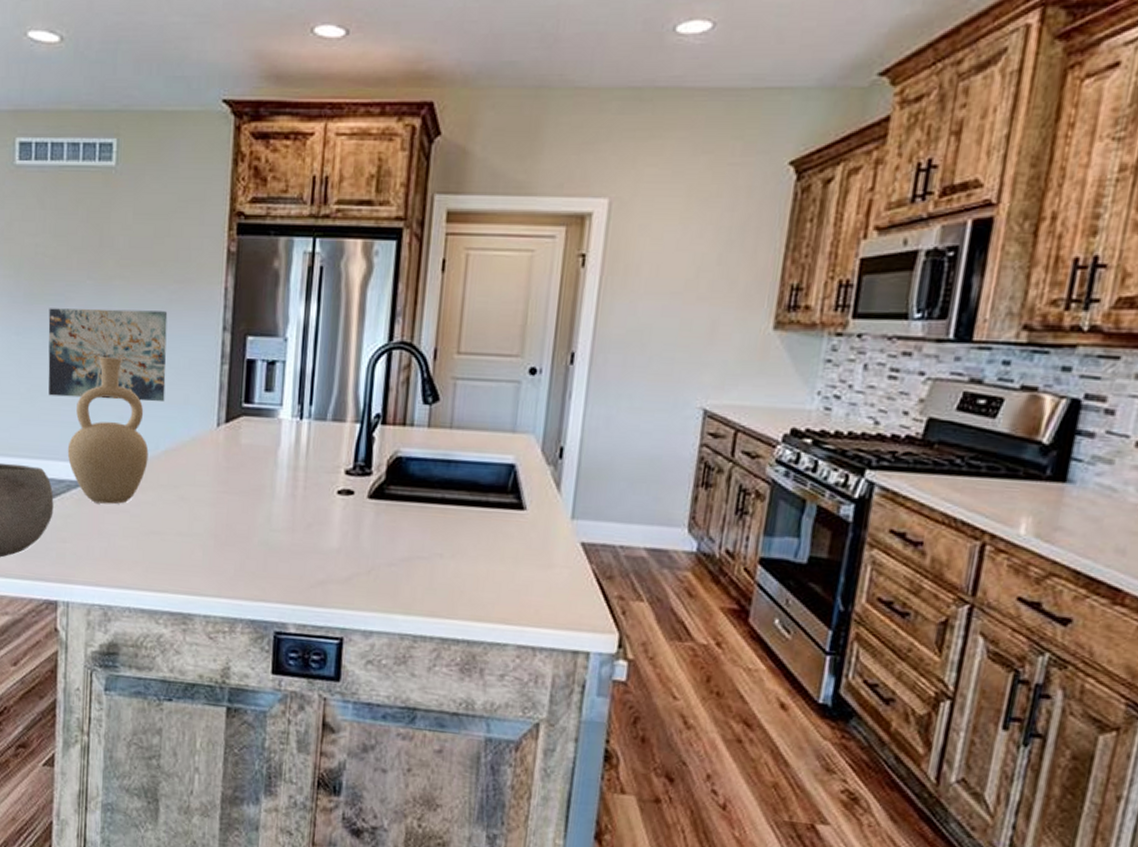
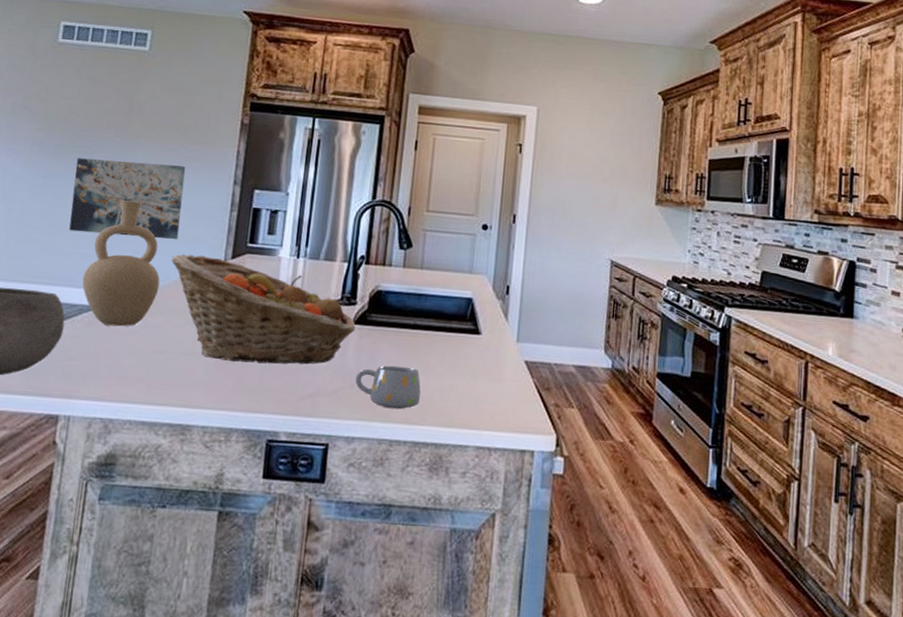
fruit basket: none [159,419,371,547] -> present [171,254,356,365]
mug: none [372,548,451,600] -> present [355,365,421,410]

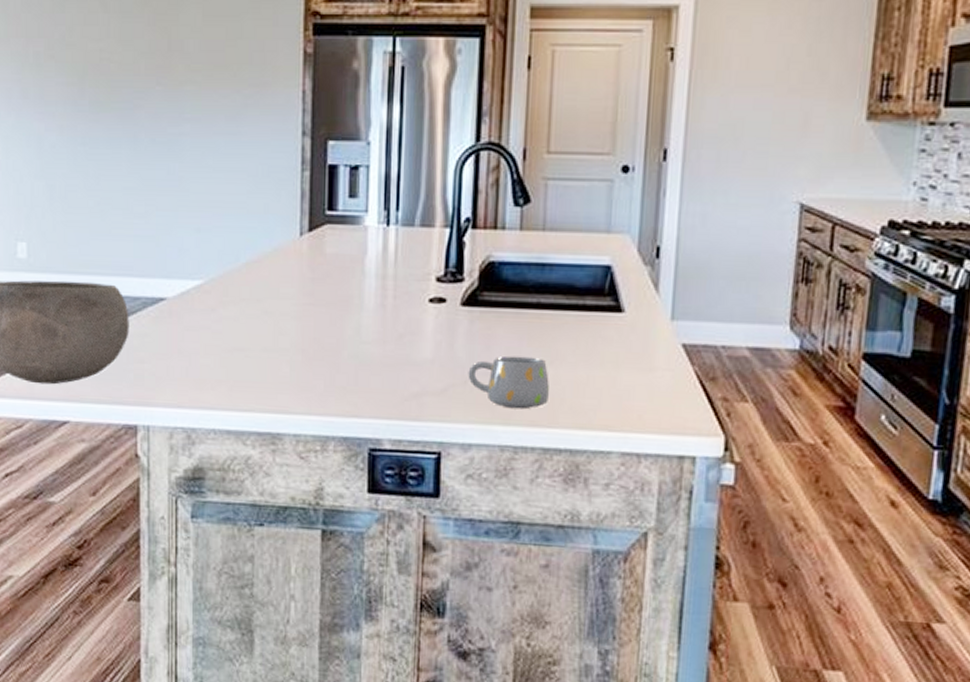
wall art: present [69,158,186,240] -> none [116,116,244,212]
vase: present [82,200,160,327] -> none [142,166,229,321]
fruit basket: present [171,254,356,365] -> none [239,229,465,359]

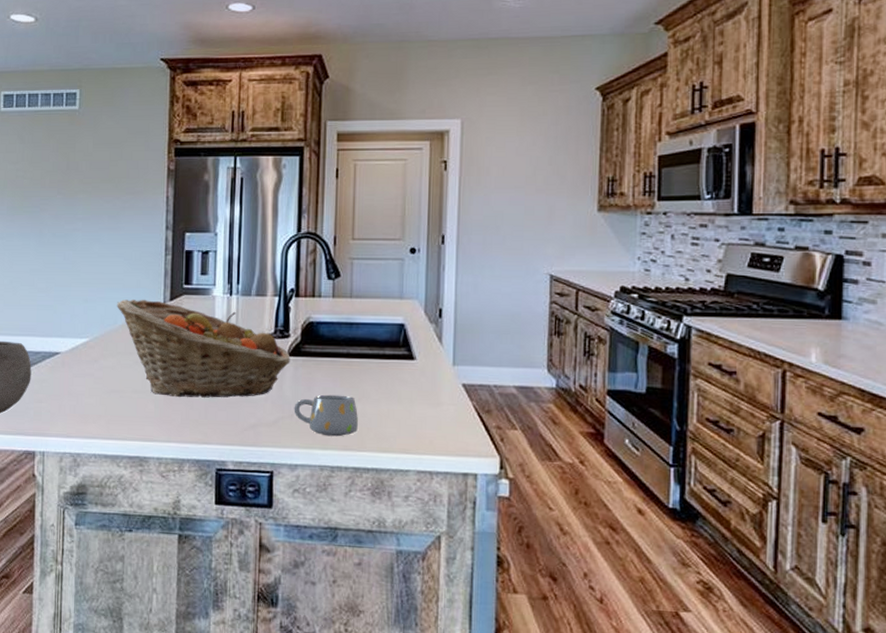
fruit basket: none [239,229,465,359] -> present [117,299,290,398]

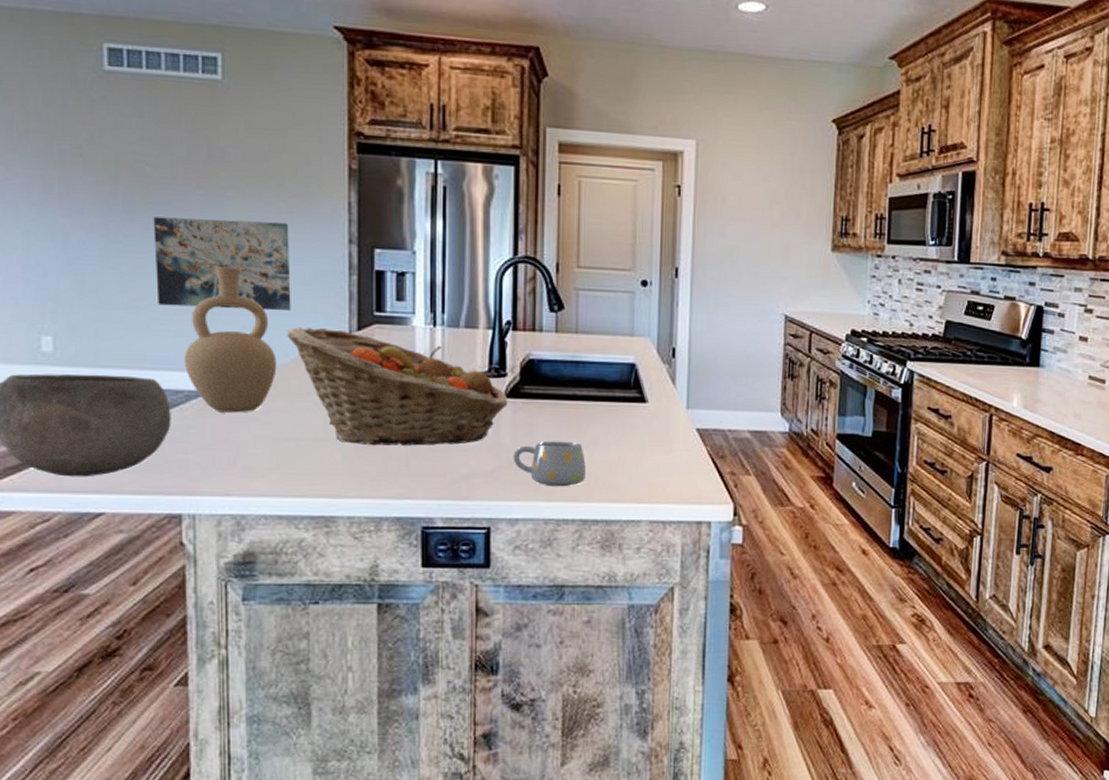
wall art: none [26,216,122,287] -> present [153,217,291,311]
vase: none [42,253,109,370] -> present [184,267,277,413]

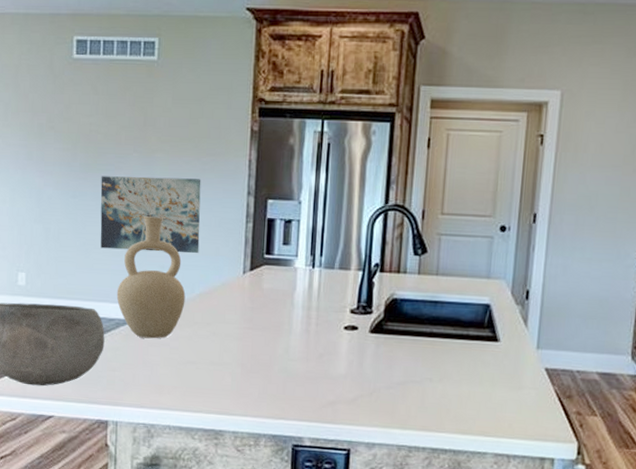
fruit basket: present [287,327,508,446] -> none [194,267,372,373]
mug: present [513,441,587,487] -> none [373,373,439,417]

